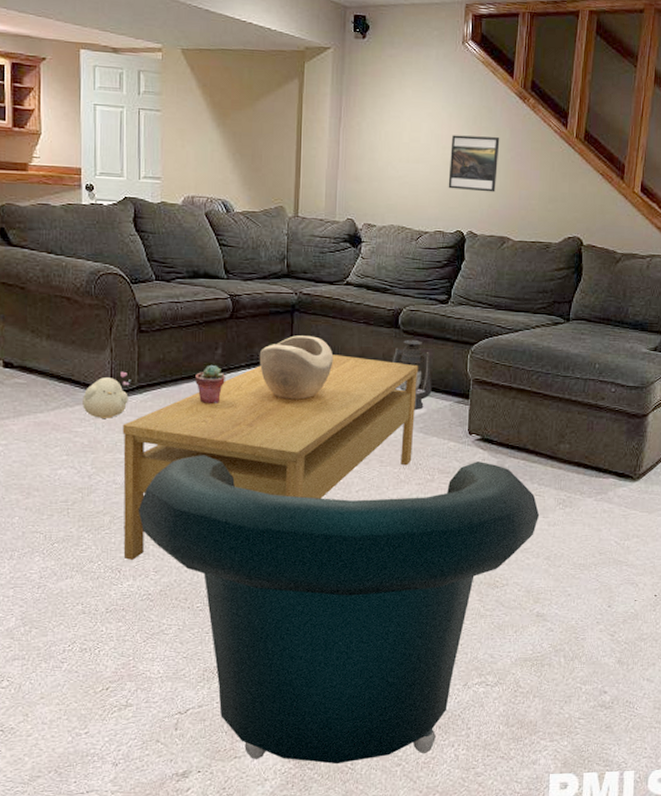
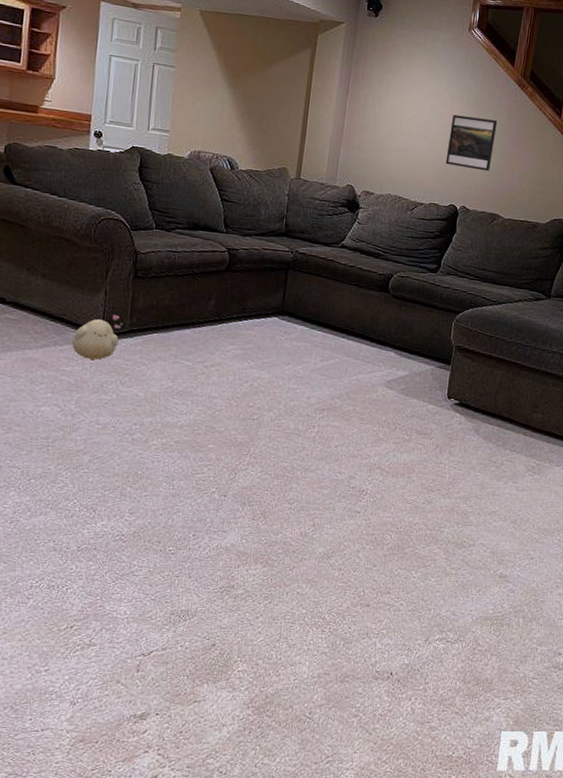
coffee table: present [122,355,419,560] -> none [100,313,405,500]
armchair: present [138,455,540,764] -> none [118,401,510,712]
potted succulent: present [195,364,225,405] -> none [186,314,216,353]
decorative bowl: present [259,335,334,400] -> none [251,292,324,355]
lantern: present [392,338,432,410] -> none [380,303,416,372]

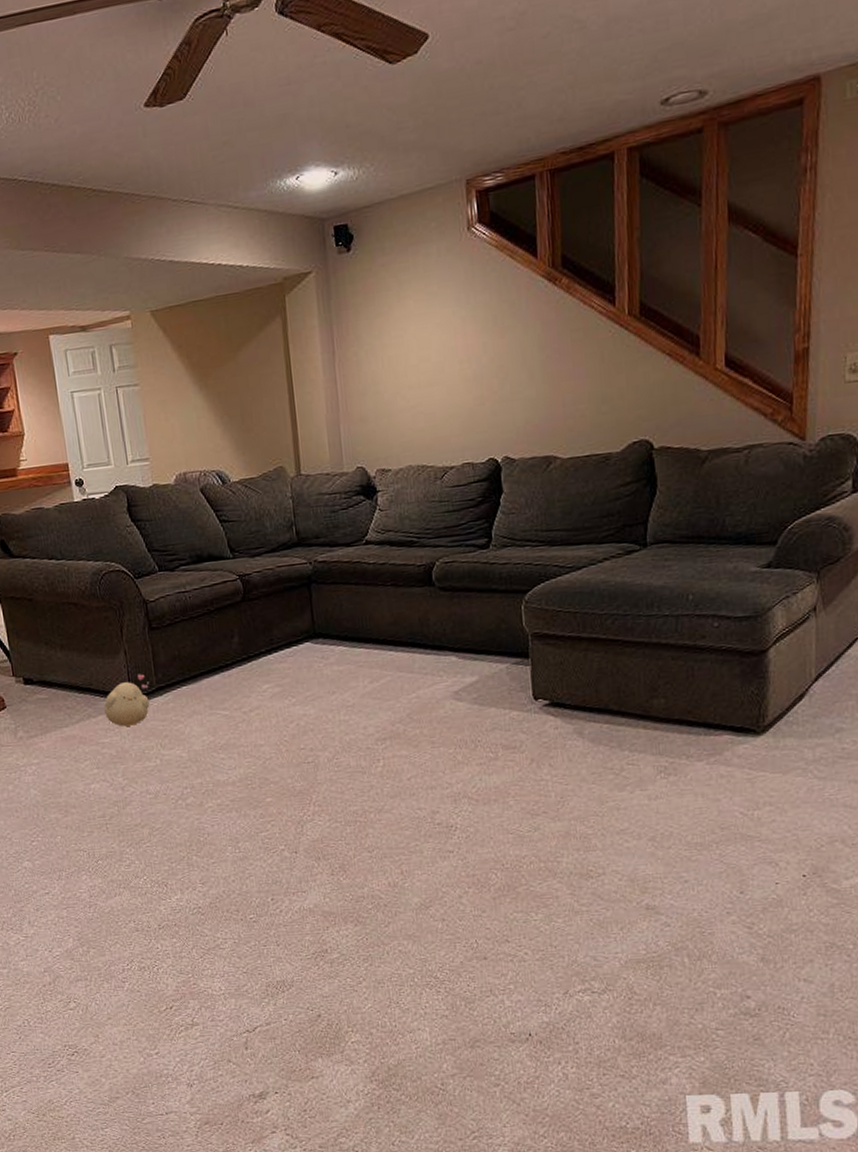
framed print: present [445,114,498,172] -> none [469,335,532,410]

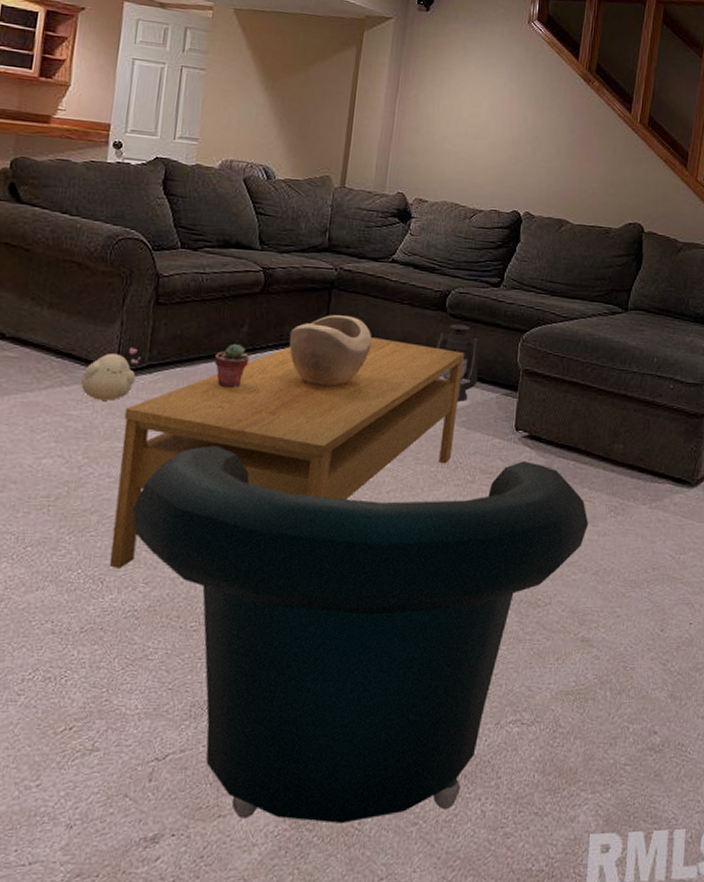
coffee table: none [147,625,469,873] -> present [109,337,465,568]
armchair: none [175,730,636,1084] -> present [132,445,589,823]
potted succulent: none [214,655,247,699] -> present [215,343,249,388]
decorative bowl: none [279,608,363,684] -> present [289,315,373,387]
lantern: none [431,594,483,678] -> present [436,322,478,402]

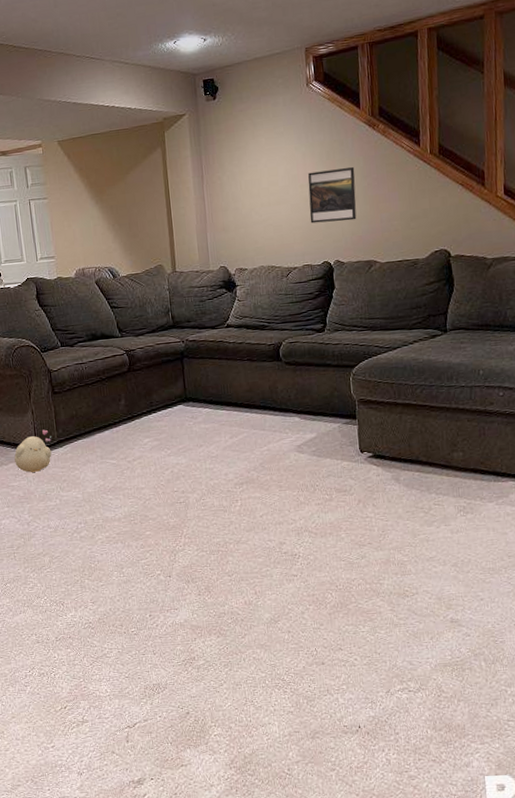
coffee table: present [109,337,465,568] -> none [49,392,309,594]
armchair: present [132,445,589,823] -> none [71,477,441,770]
potted succulent: present [215,343,249,388] -> none [105,414,131,451]
decorative bowl: present [289,315,373,387] -> none [157,378,225,439]
lantern: present [436,322,478,402] -> none [279,368,320,435]
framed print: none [506,112,563,173] -> present [308,167,357,224]

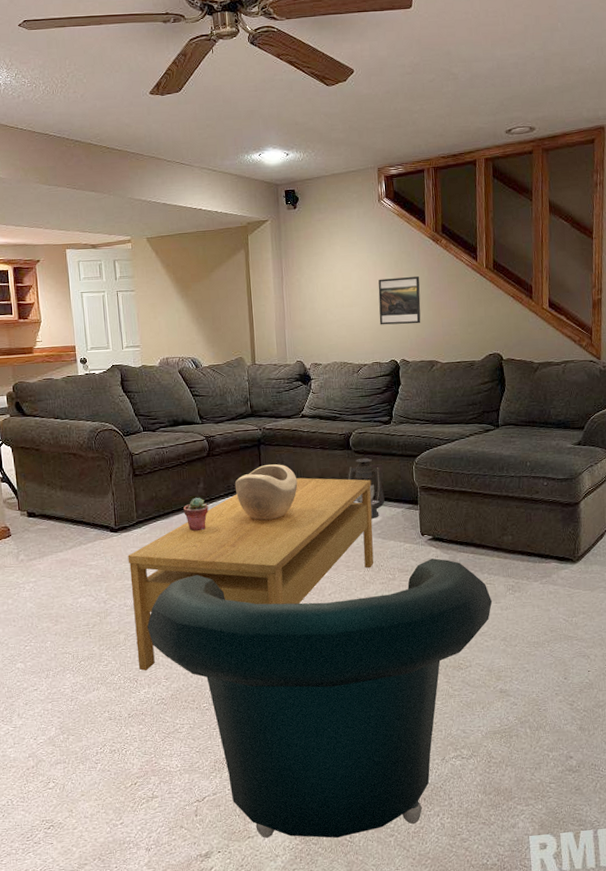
plush toy: present [14,429,52,473] -> none [93,510,131,552]
coffee table: none [49,392,309,594] -> present [128,477,374,671]
armchair: none [71,477,441,770] -> present [147,558,493,838]
potted succulent: none [105,414,131,451] -> present [184,497,209,531]
decorative bowl: none [157,378,225,439] -> present [234,464,298,521]
lantern: none [279,368,320,435] -> present [348,456,385,519]

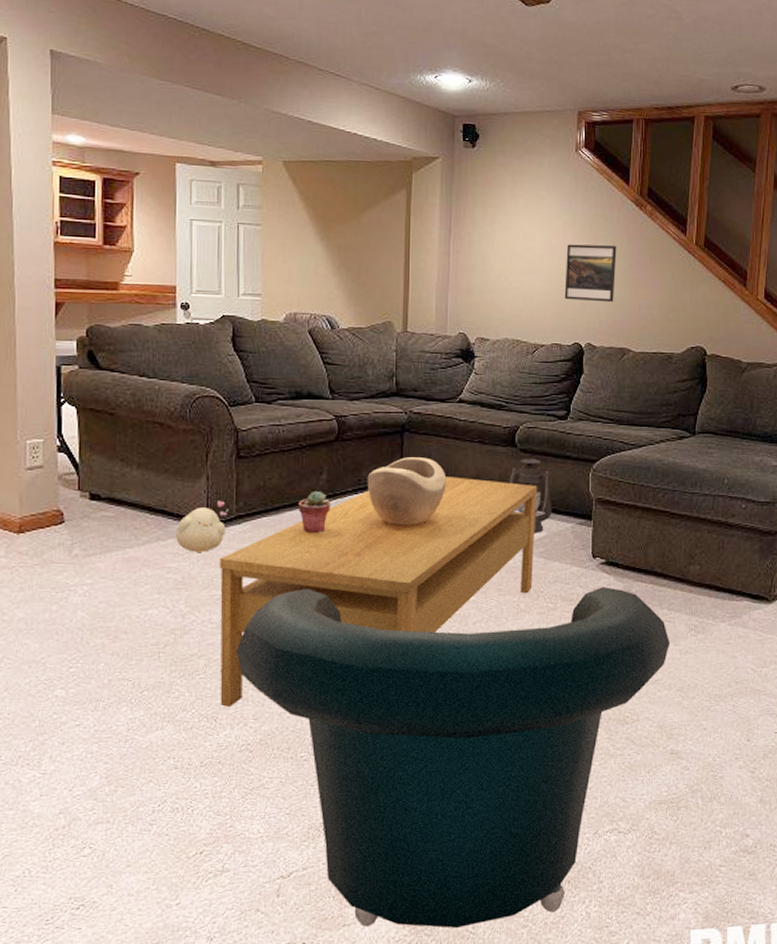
plush toy: none [93,510,131,552] -> present [176,500,229,552]

